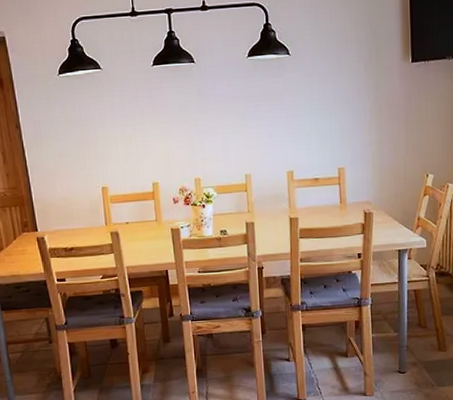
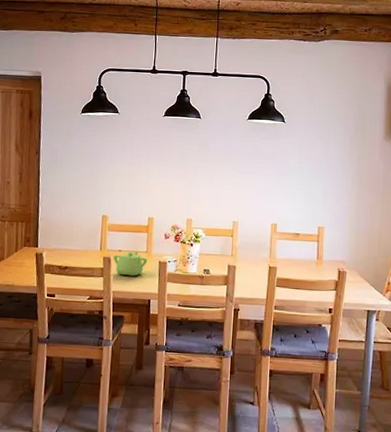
teapot: none [121,219,159,249] -> present [113,250,148,276]

